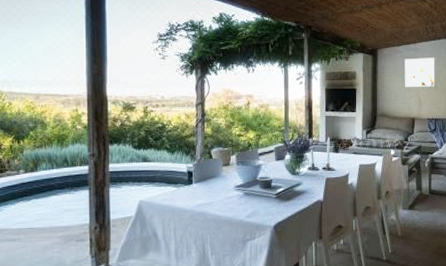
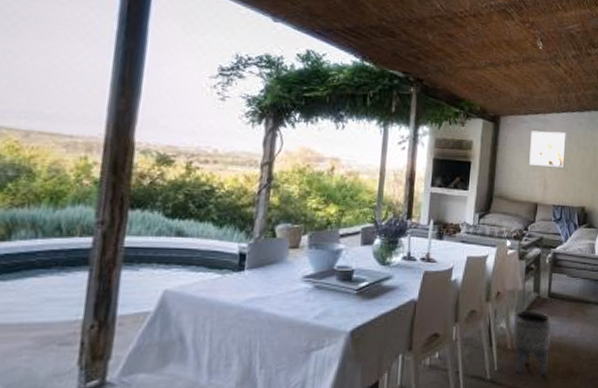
planter: none [401,204,434,256] -> present [512,310,552,375]

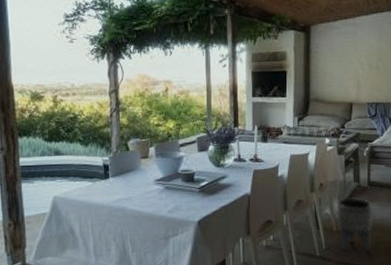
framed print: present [529,130,566,168] -> none [342,33,377,68]

